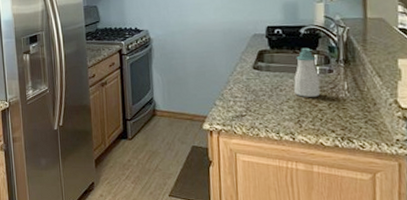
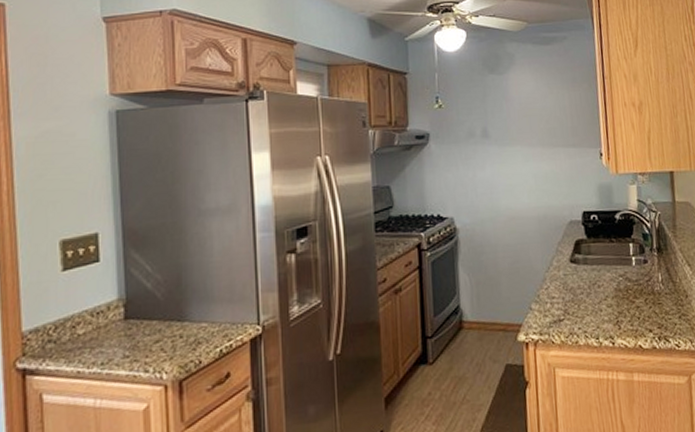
soap bottle: present [294,47,321,97] -> none [611,235,637,293]

